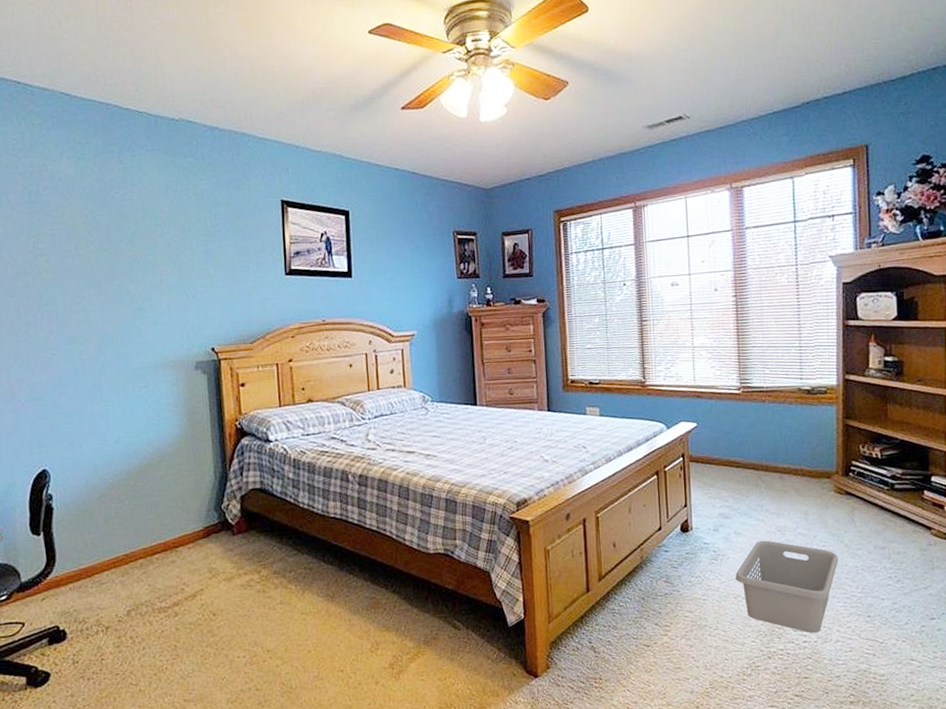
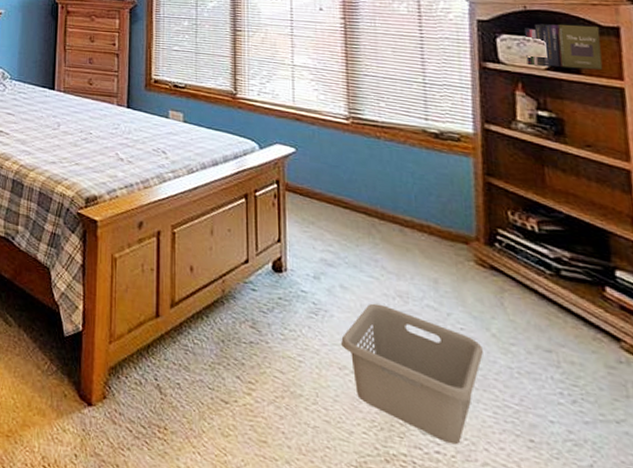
books: none [879,276,934,319] -> present [525,23,603,71]

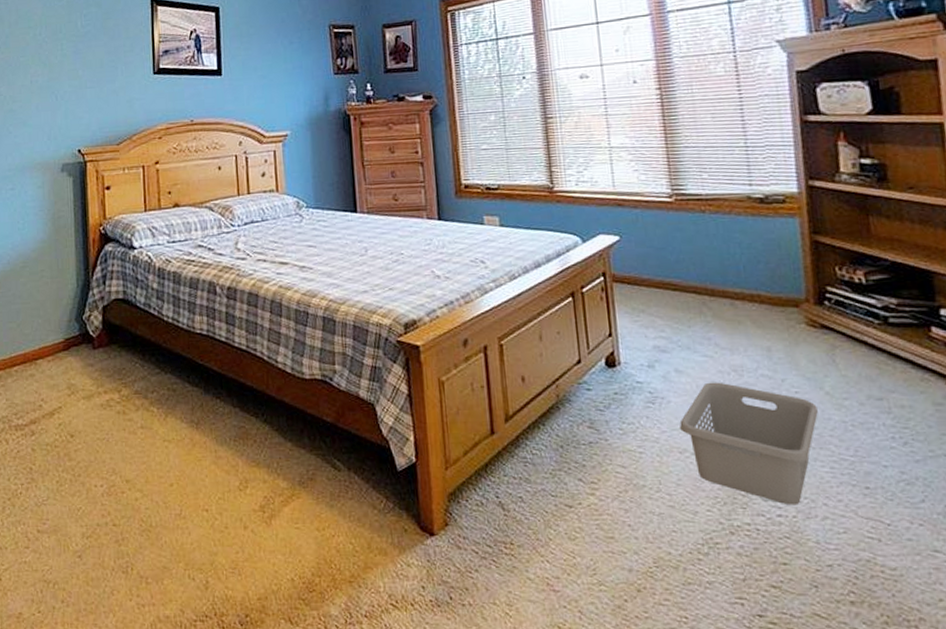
books: present [525,23,603,71] -> none [844,61,923,113]

